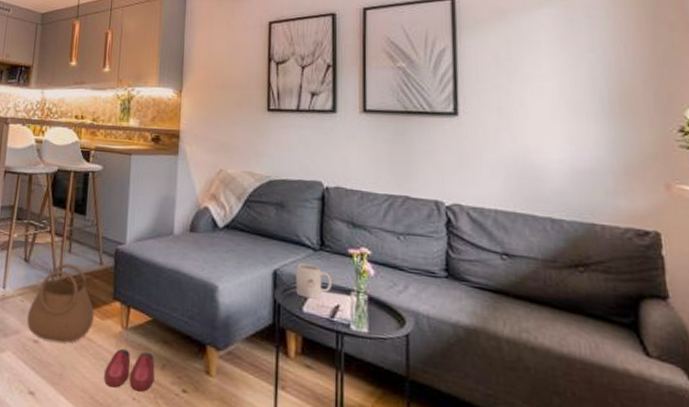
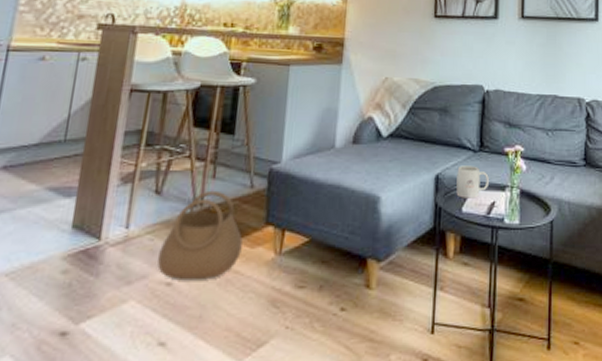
slippers: present [104,349,155,392] -> none [253,276,311,320]

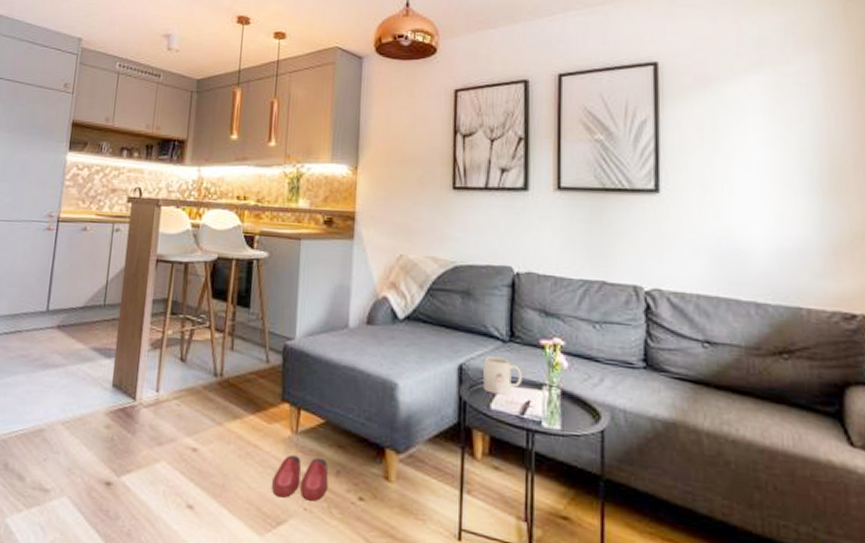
basket: present [157,190,243,279] -> none [184,361,260,449]
slippers: none [253,276,311,320] -> present [272,455,329,501]

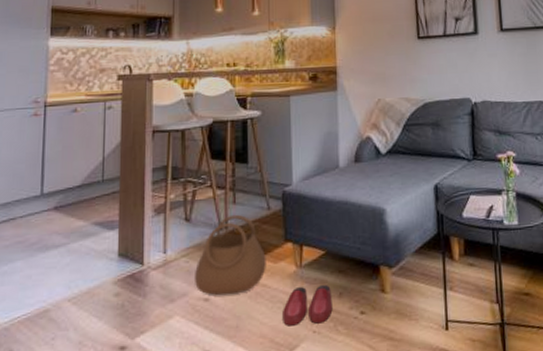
basket: none [184,361,260,449] -> present [195,214,266,295]
mug: present [483,356,522,395] -> none [454,173,485,205]

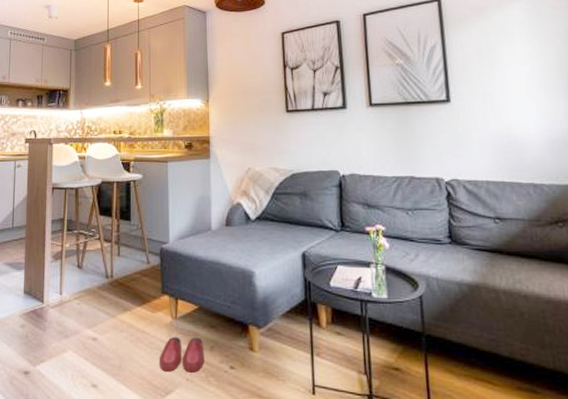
basket: present [195,214,266,295] -> none [85,265,146,336]

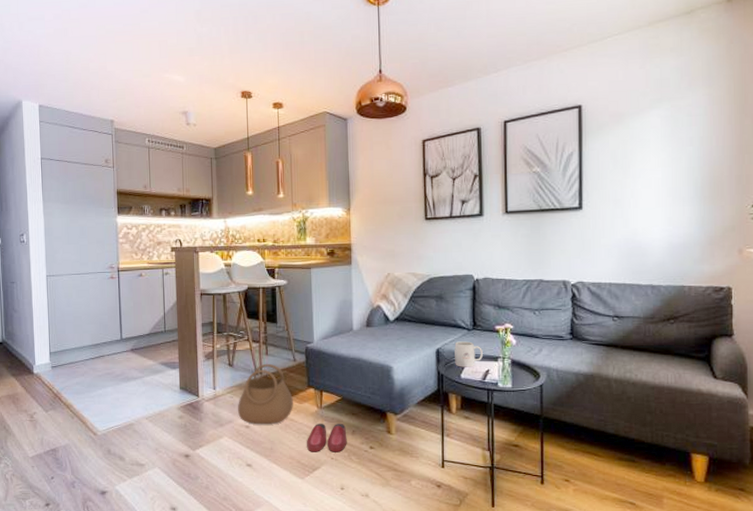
basket: none [85,265,146,336] -> present [238,363,293,424]
mug: none [322,244,353,274] -> present [454,341,483,367]

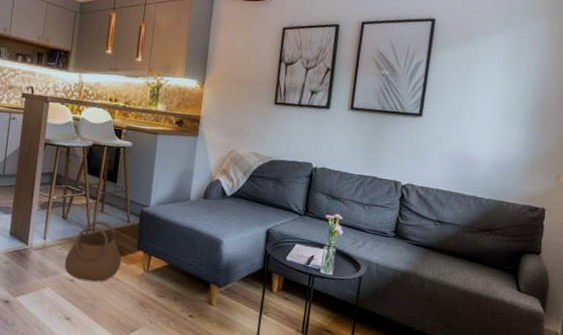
slippers: present [307,424,347,453] -> none [128,286,169,317]
mug: present [454,341,483,367] -> none [282,224,311,251]

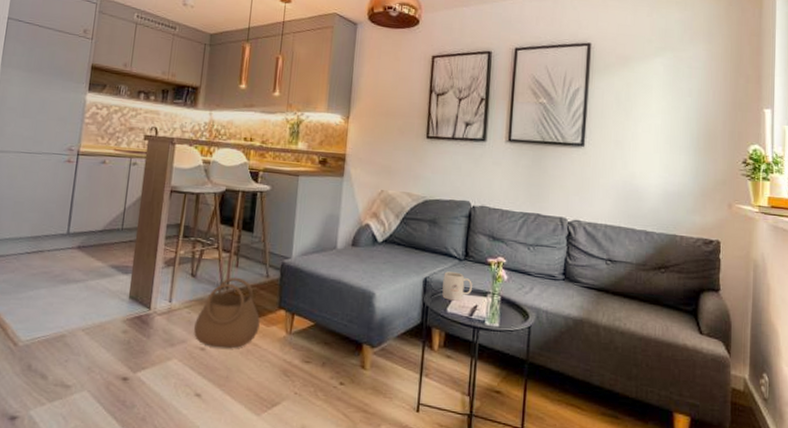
mug: none [282,224,311,251] -> present [442,271,472,301]

